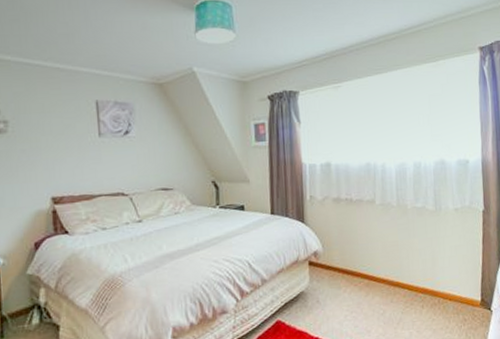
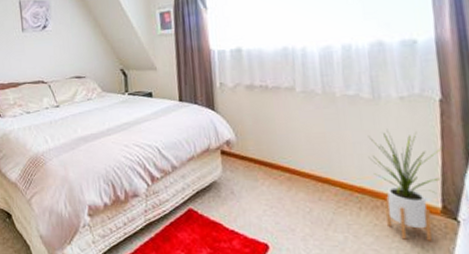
house plant: none [430,237,485,330] -> present [367,130,445,241]

